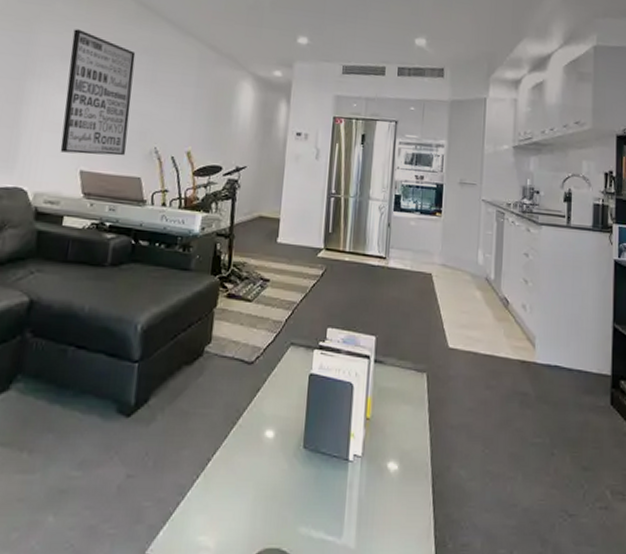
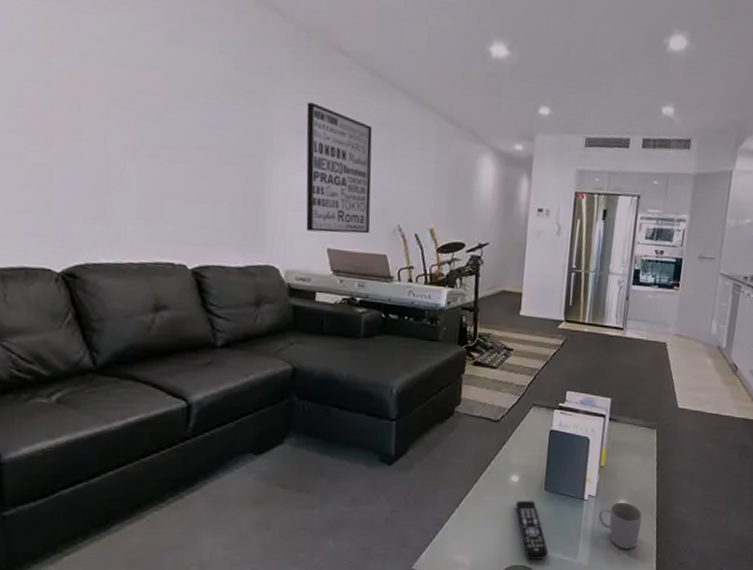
remote control: none [270,462,308,540] -> present [516,501,548,559]
mug: none [366,463,415,526] -> present [599,502,642,549]

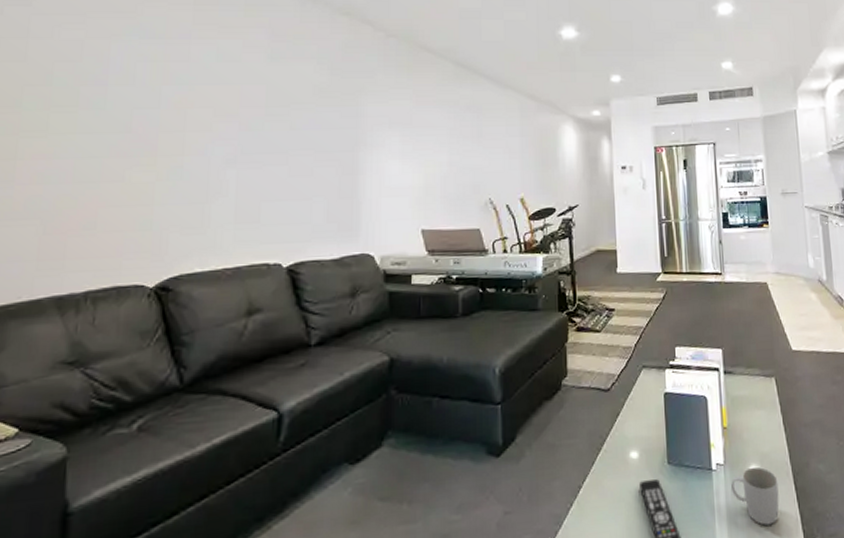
wall art: present [306,102,373,234] -> none [397,96,463,215]

